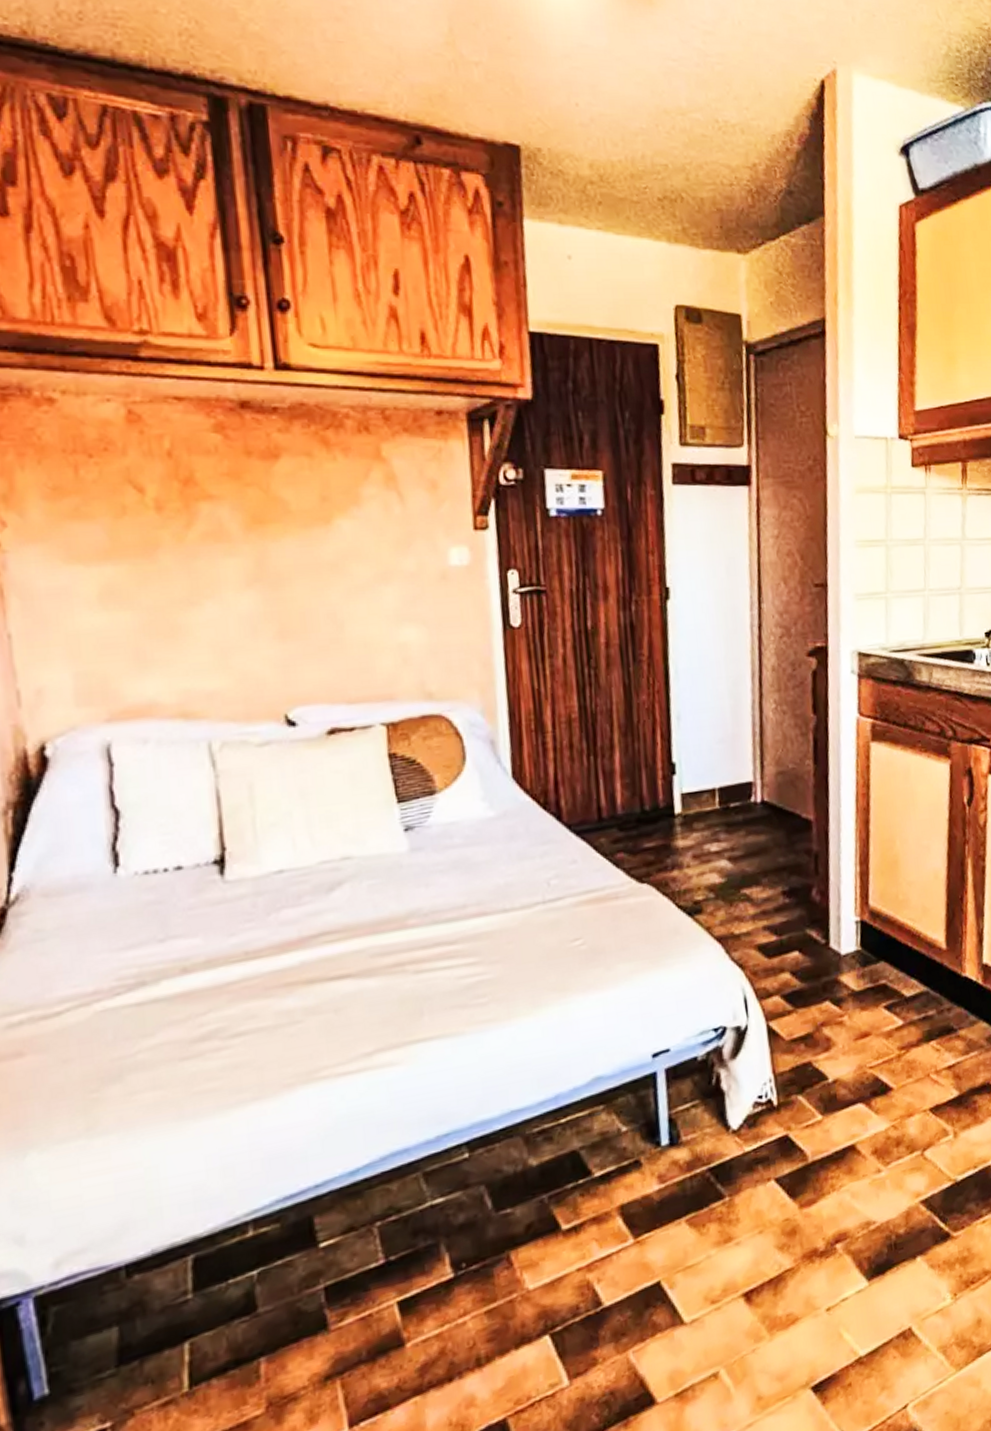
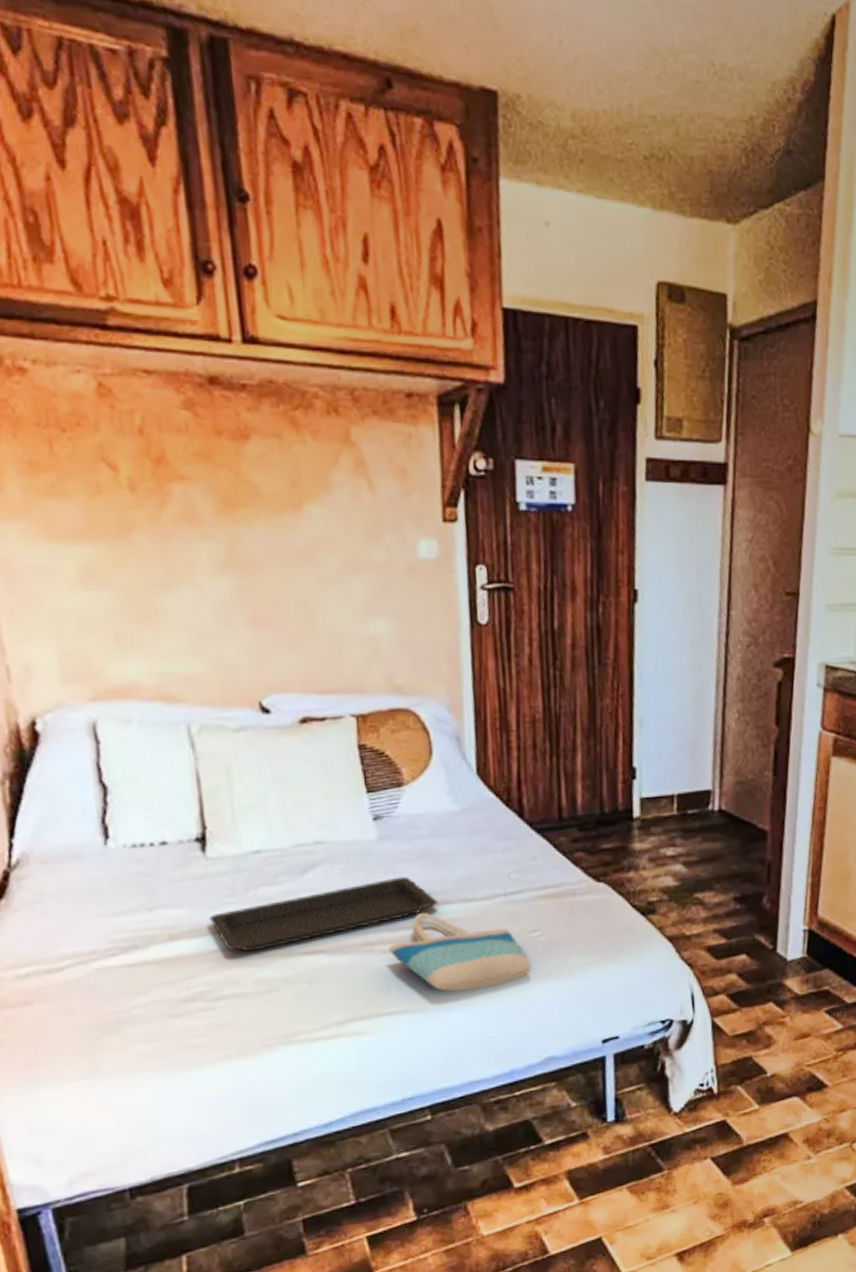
serving tray: none [226,889,474,982] -> present [209,876,439,952]
tote bag: none [421,926,575,1012] -> present [389,912,532,992]

